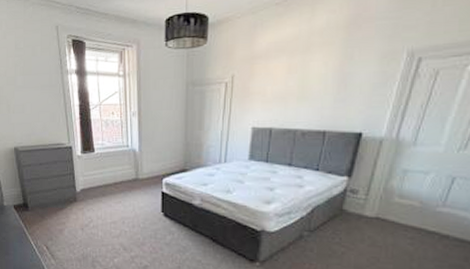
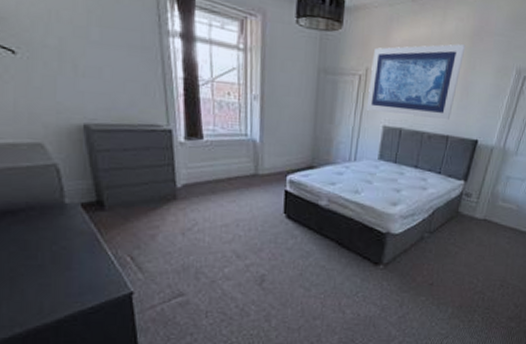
wall art: none [234,36,340,116] -> present [366,44,466,121]

